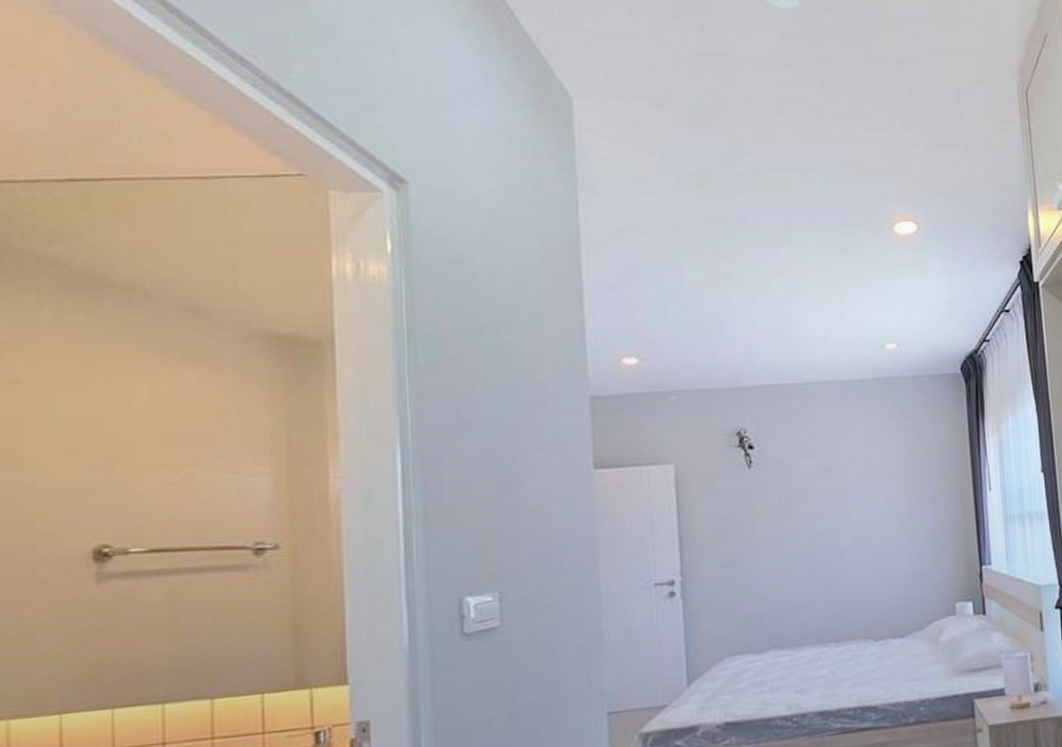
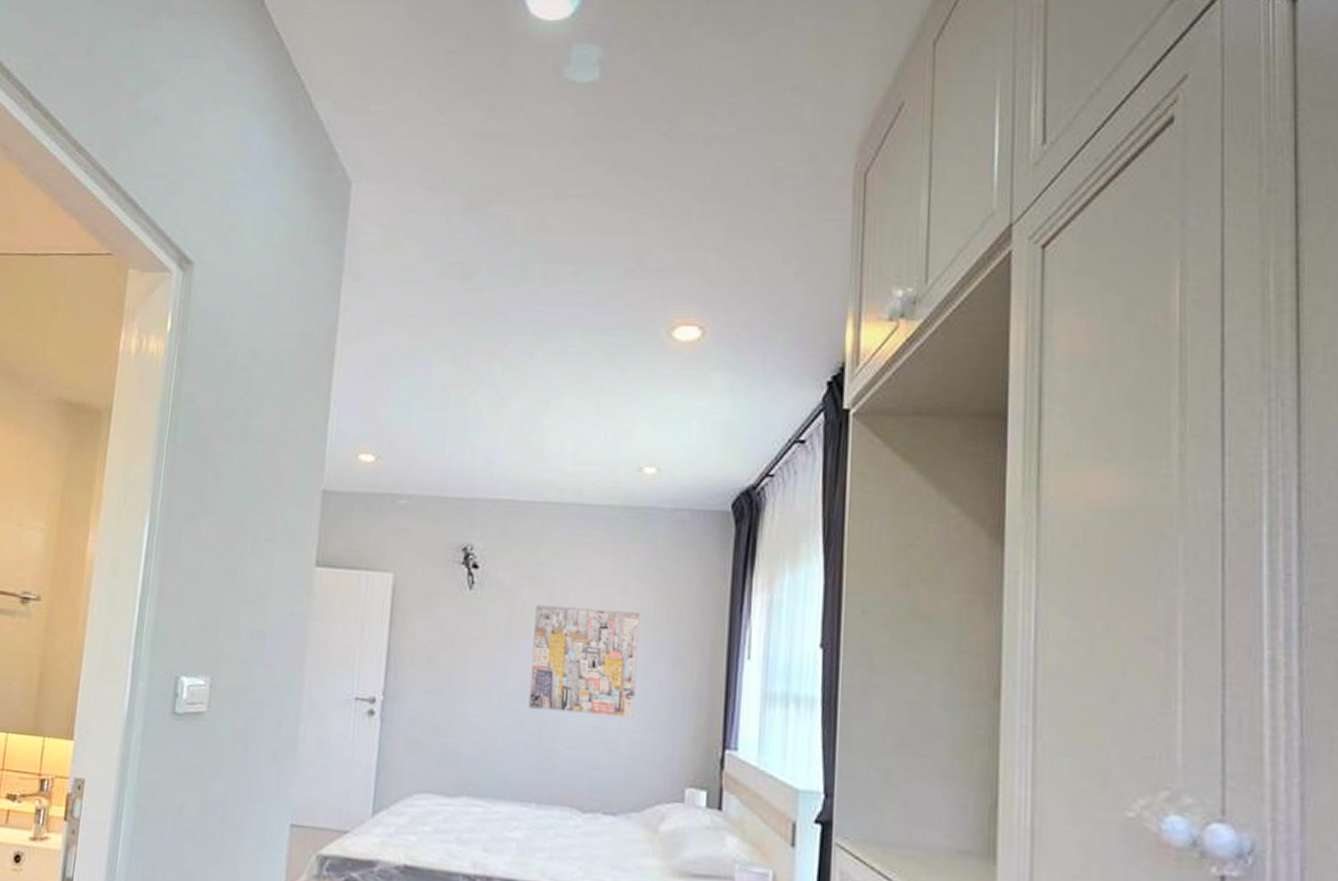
wall art: none [811,467,906,563] -> present [528,605,640,718]

